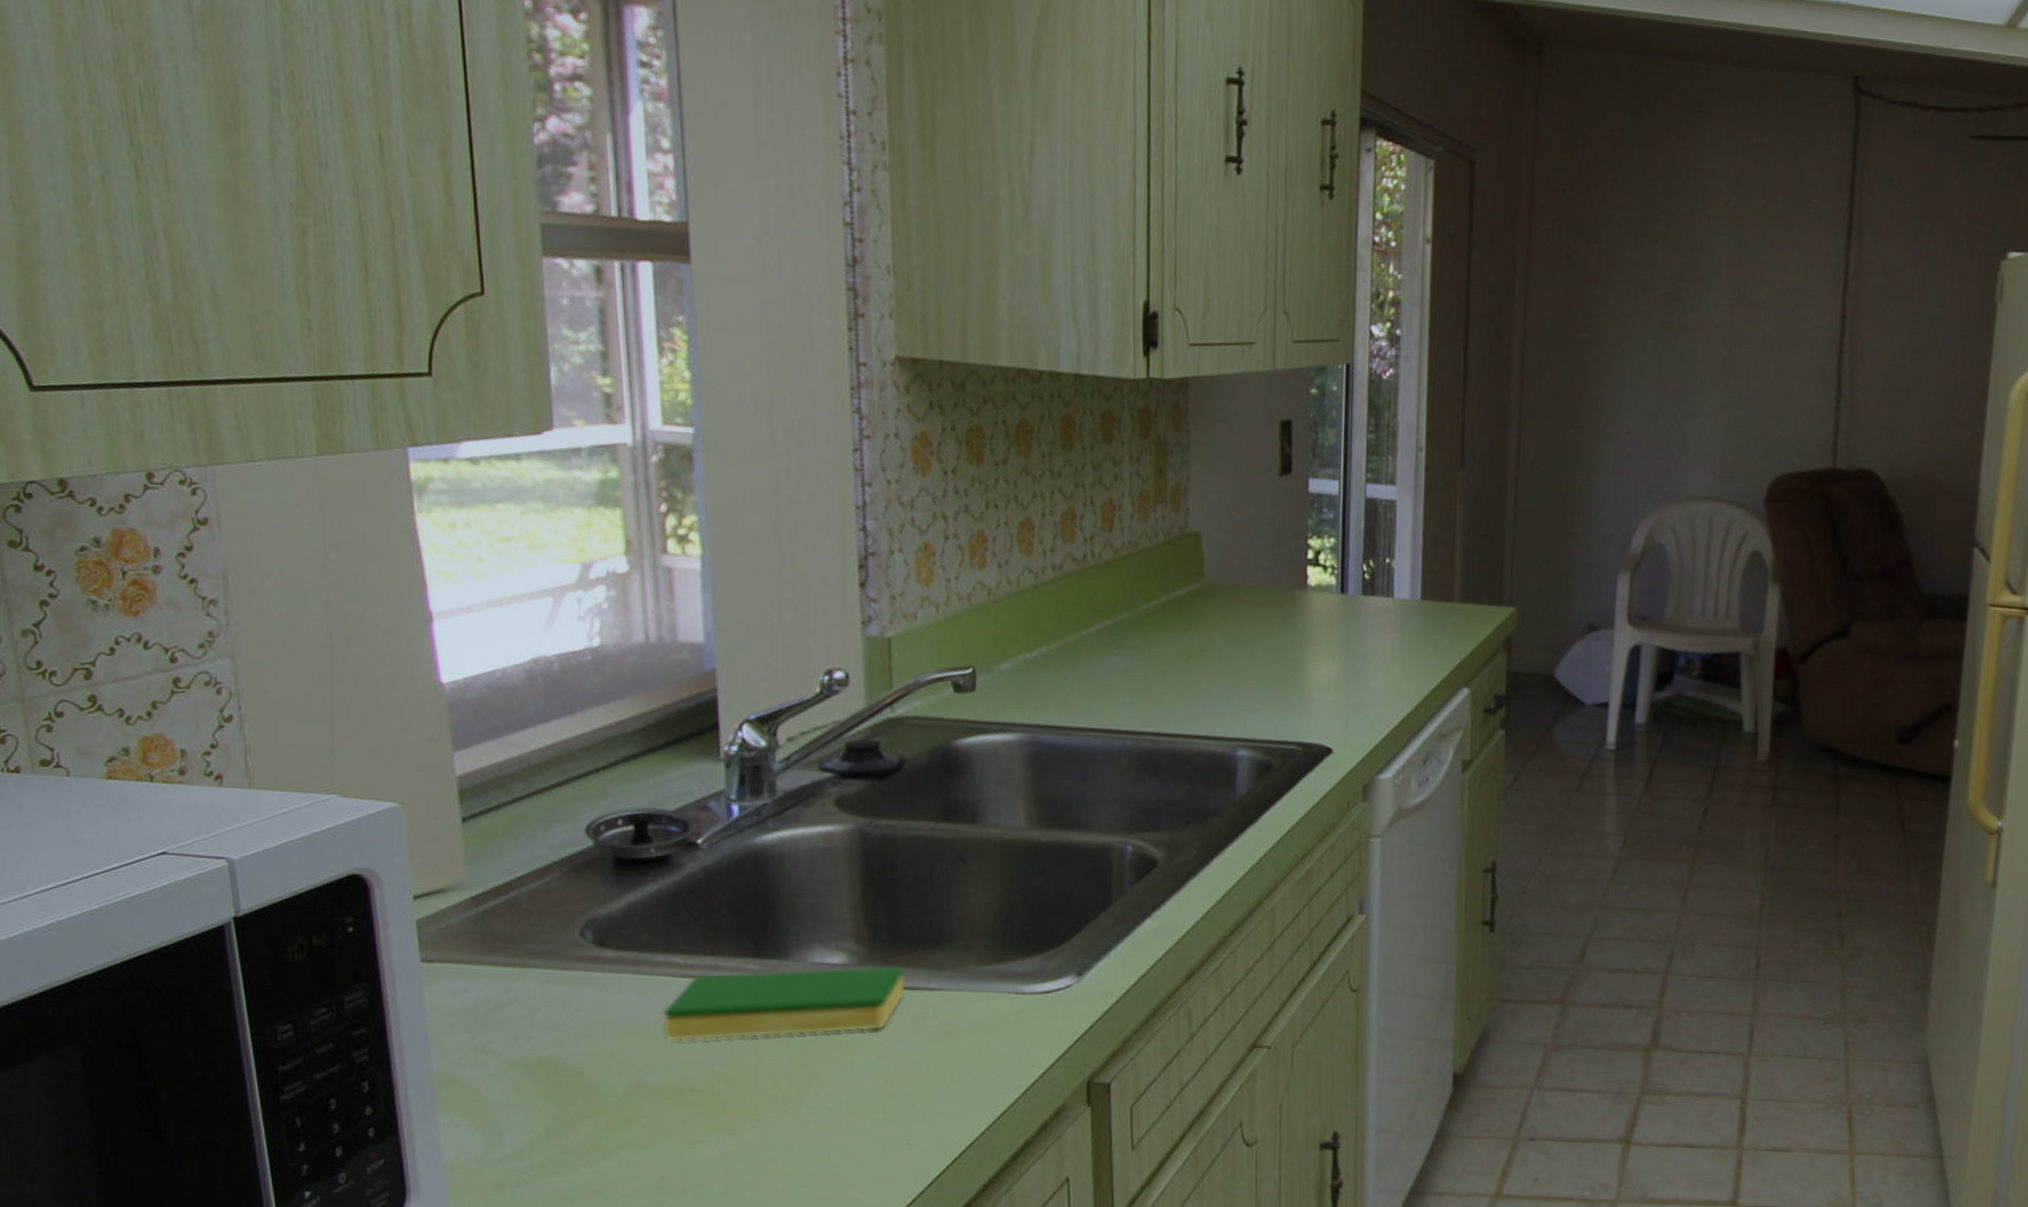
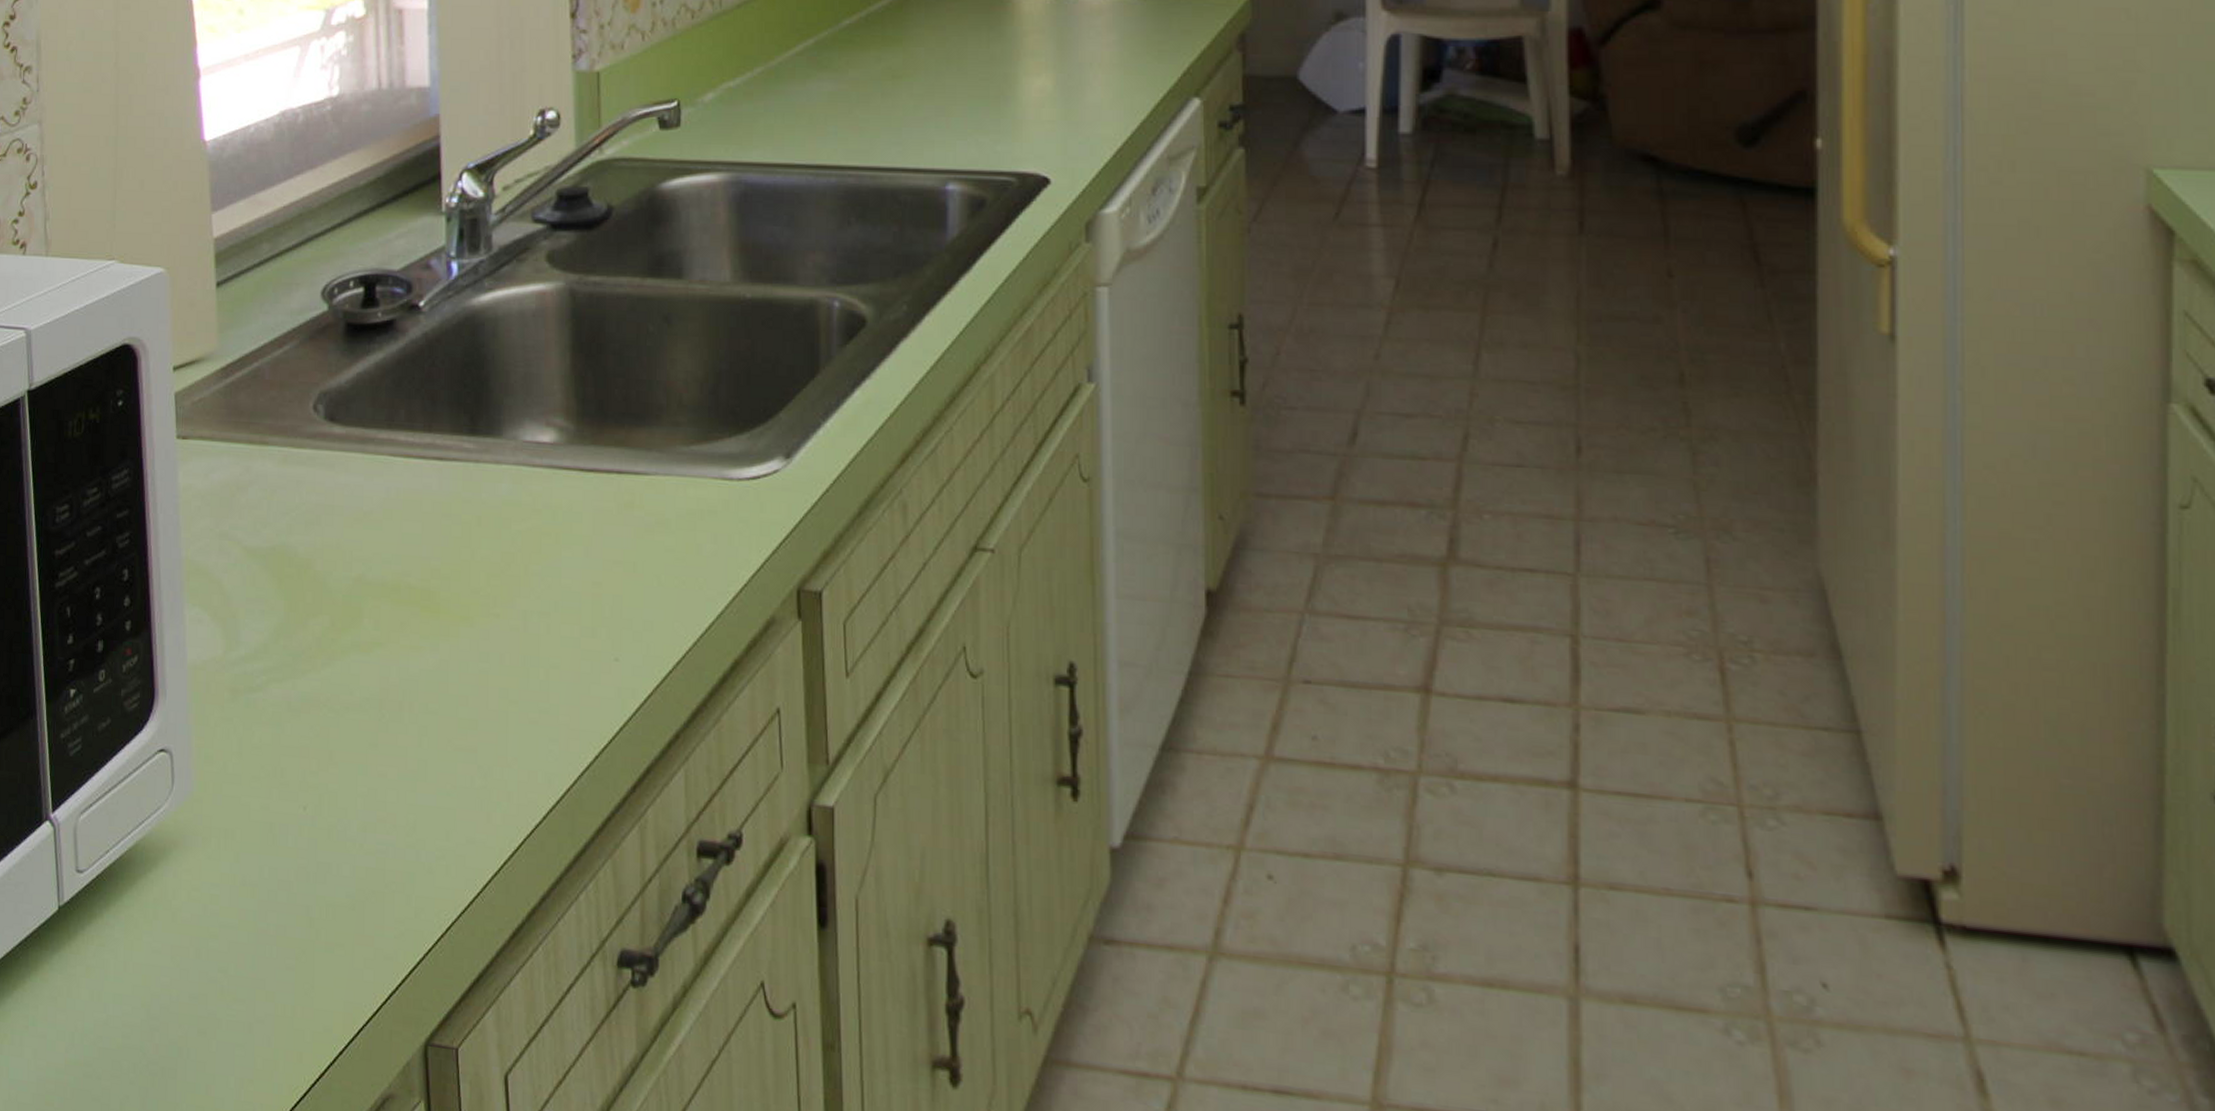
dish sponge: present [663,966,905,1042] -> none [385,445,613,531]

